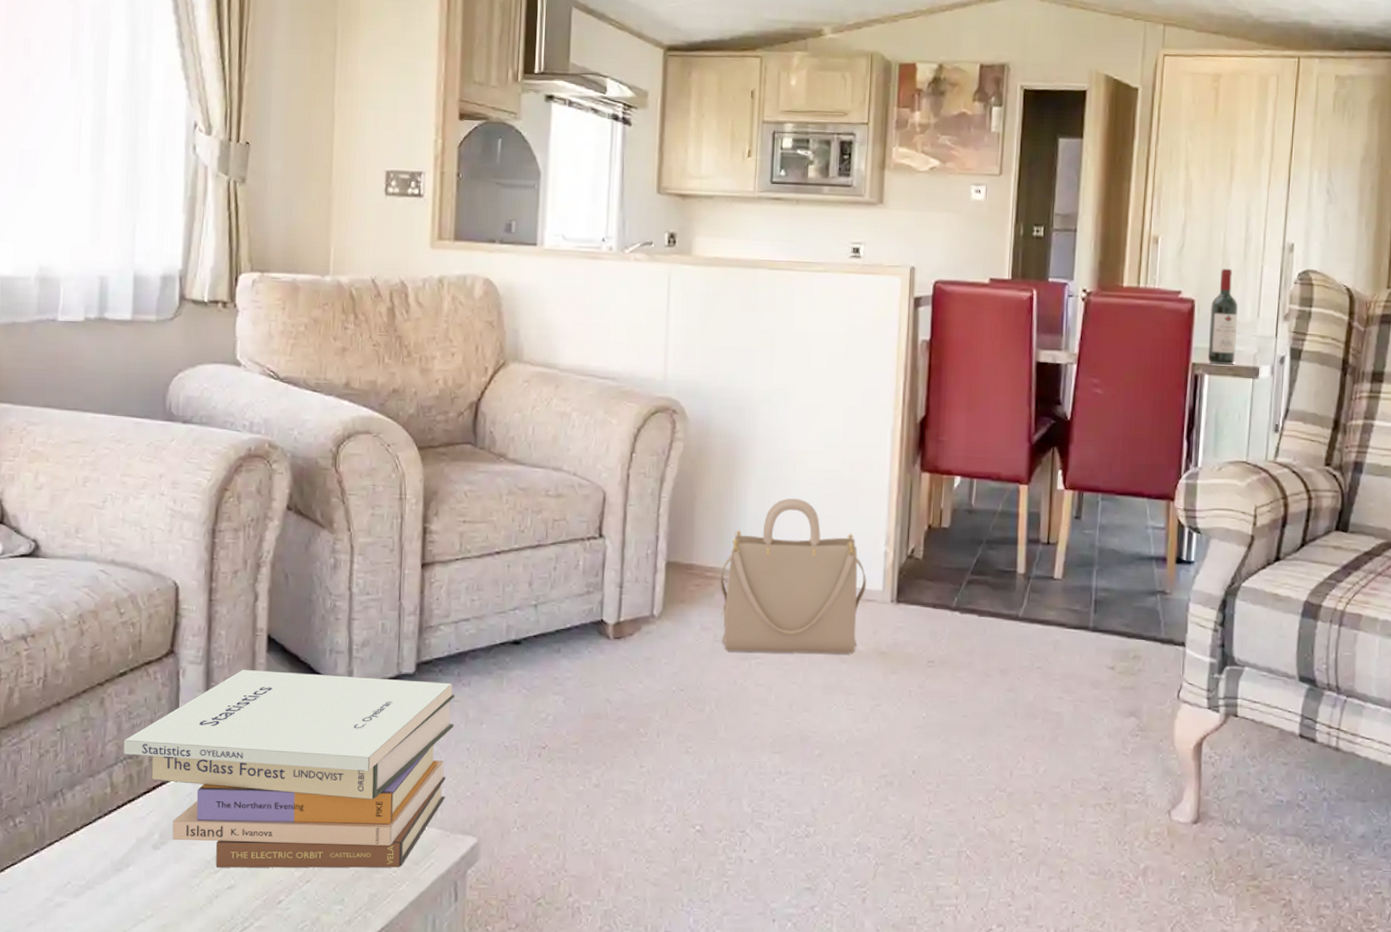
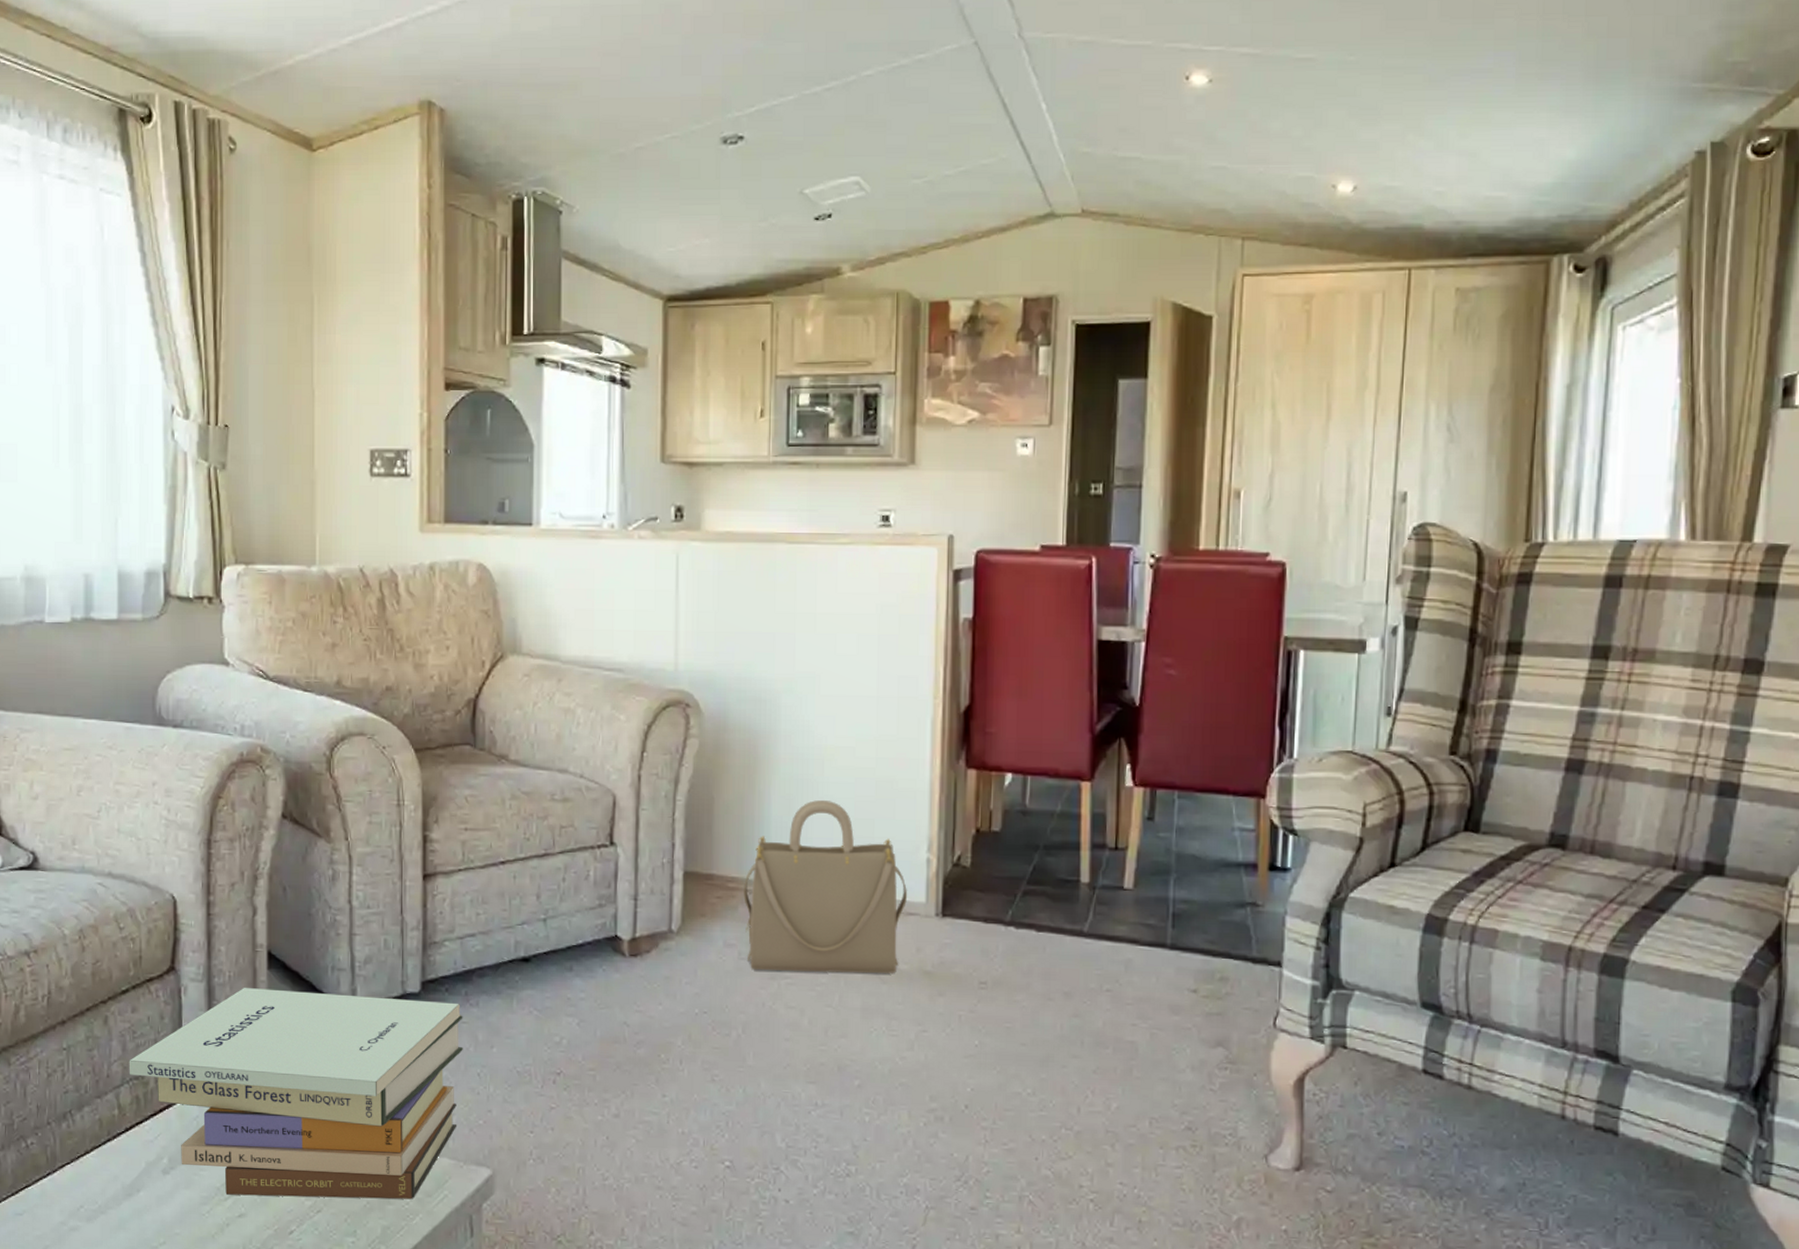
wine bottle: present [1207,268,1239,365] -> none [1303,524,1340,638]

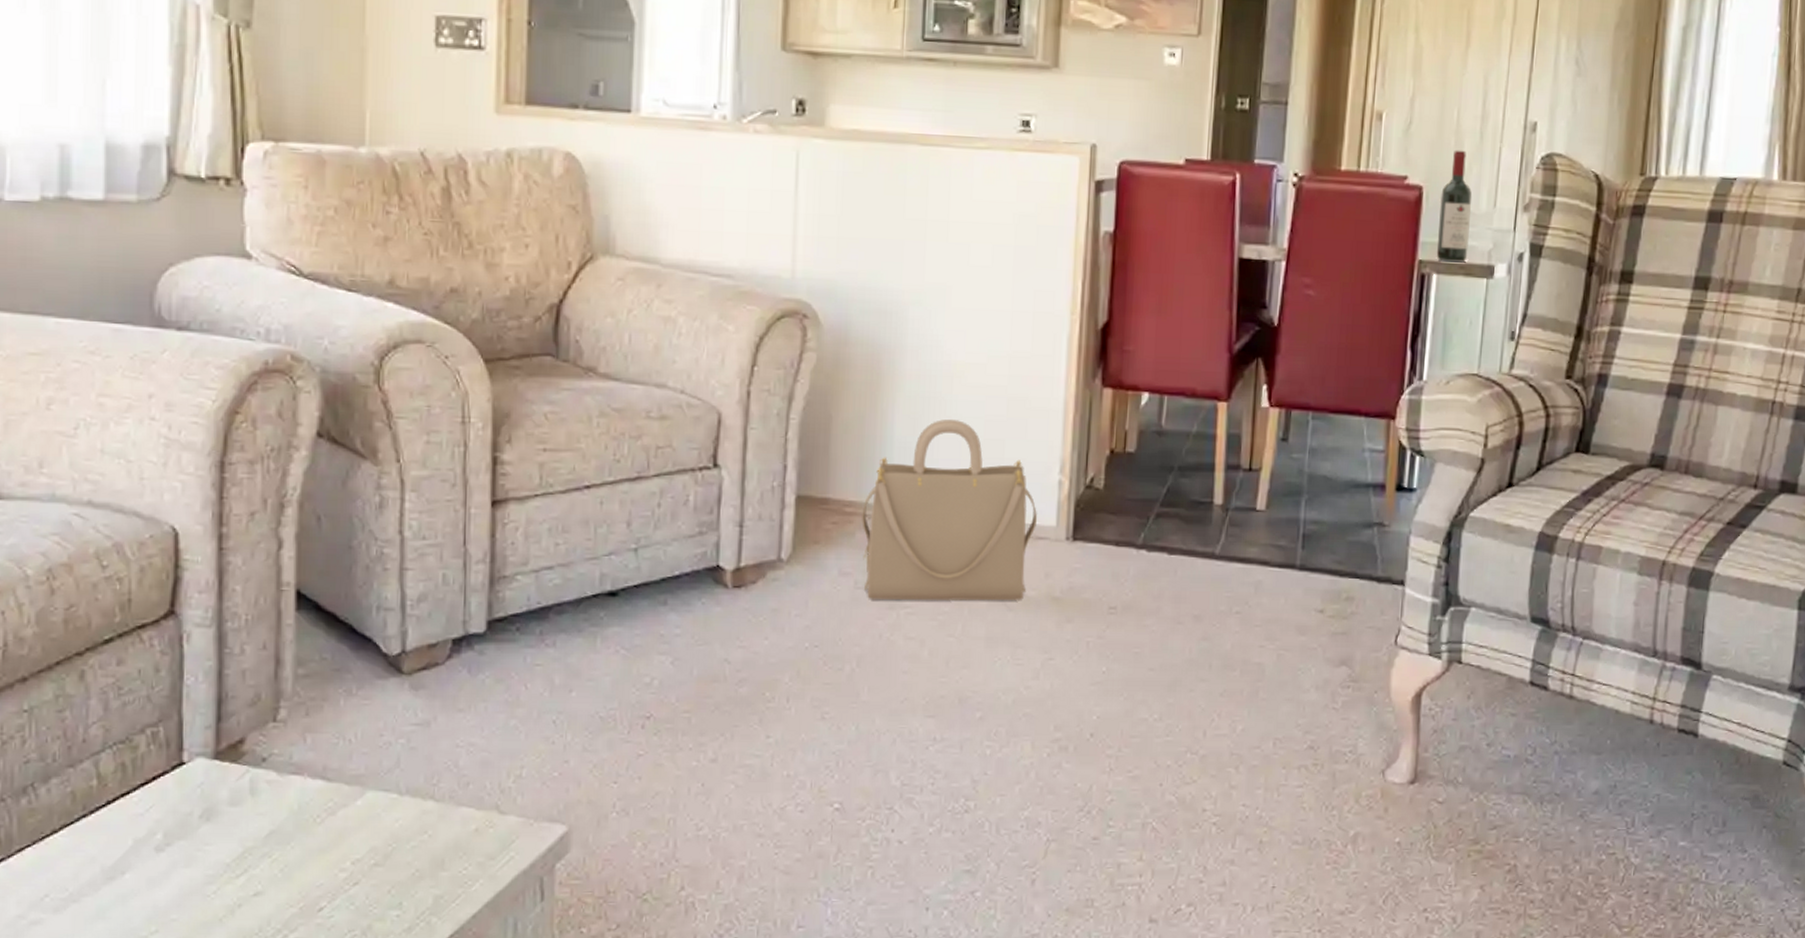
books: present [129,987,463,1199] -> none [112,631,537,871]
wine bottle: none [1303,524,1340,638] -> present [1436,150,1473,263]

